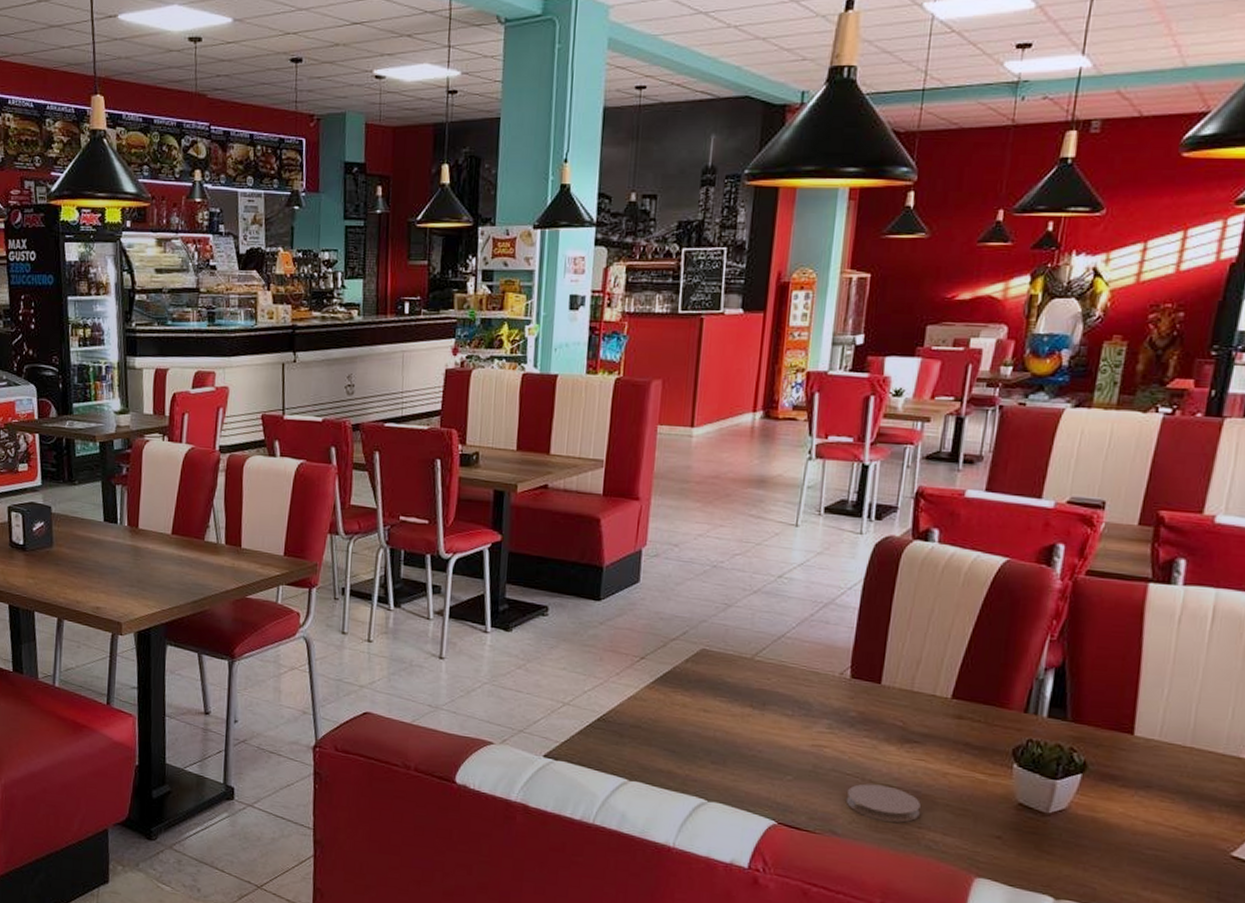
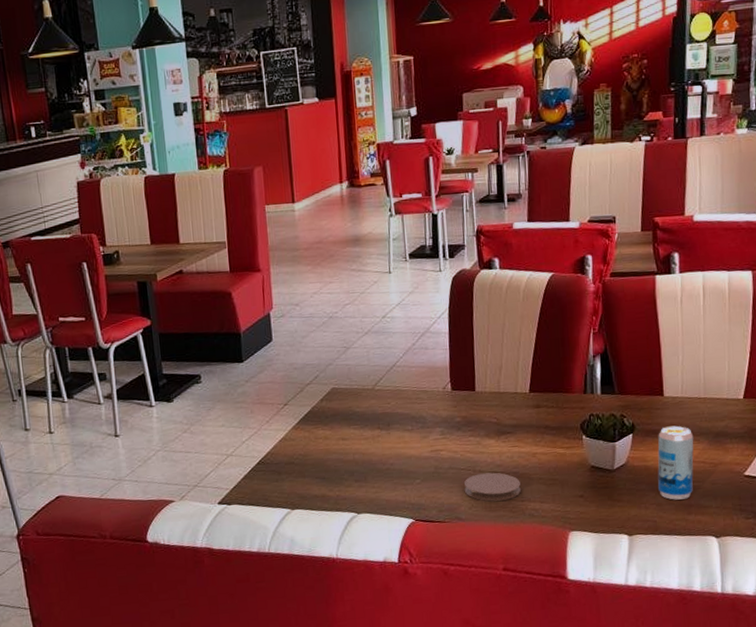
beverage can: none [1106,773,1168,870] -> present [657,425,694,500]

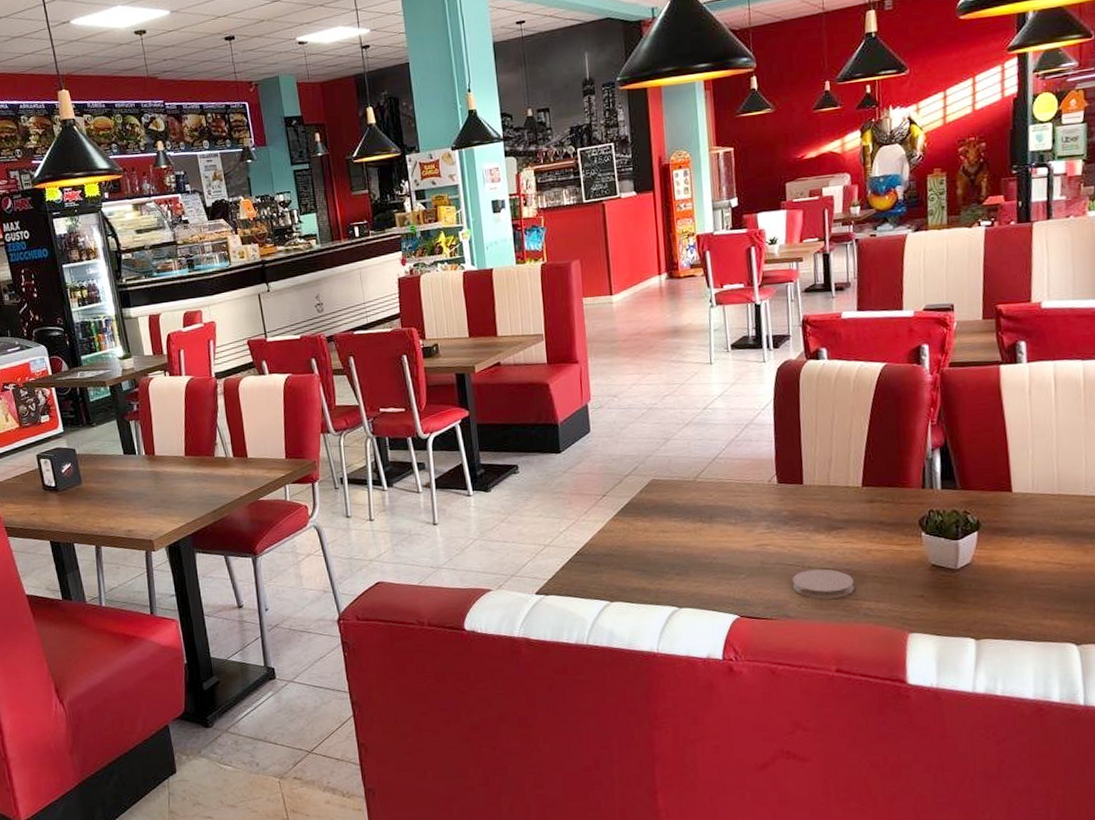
beverage can: present [657,425,694,500] -> none [1006,523,1049,603]

